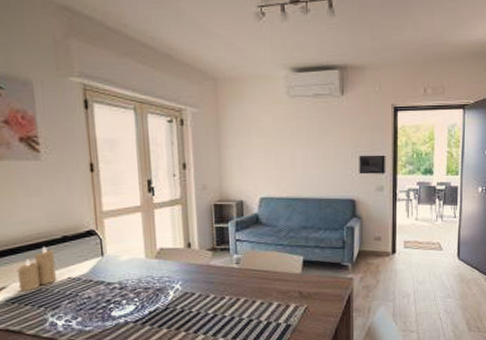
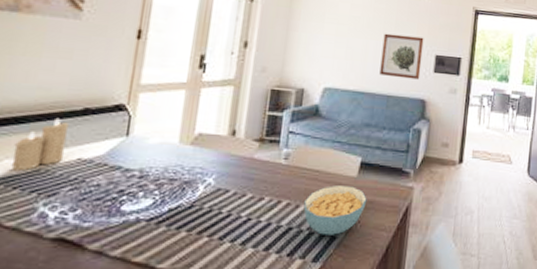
cereal bowl: none [259,282,313,324] -> present [304,186,367,235]
wall art: none [308,140,347,182] -> present [379,33,424,80]

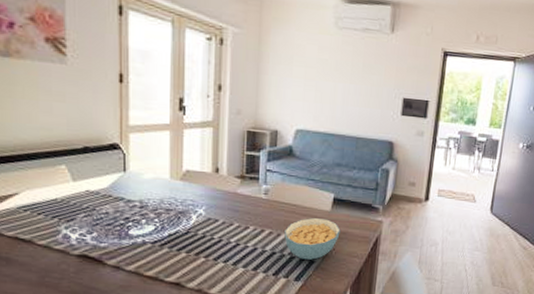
candle: present [11,117,70,172] -> none [32,155,75,200]
wall art: present [379,33,424,80] -> none [348,76,392,122]

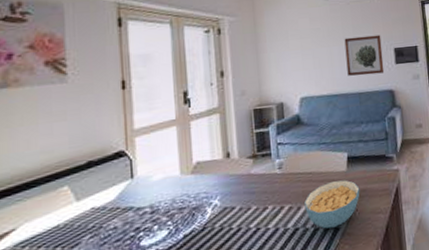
wall art: none [348,76,392,122] -> present [344,35,385,76]

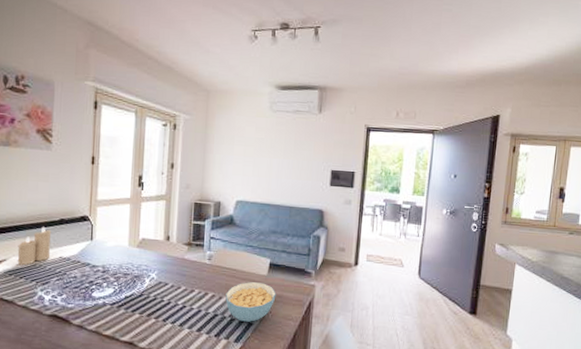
candle: none [31,175,79,232] -> present [17,226,52,266]
wall art: present [344,35,385,76] -> none [282,152,321,192]

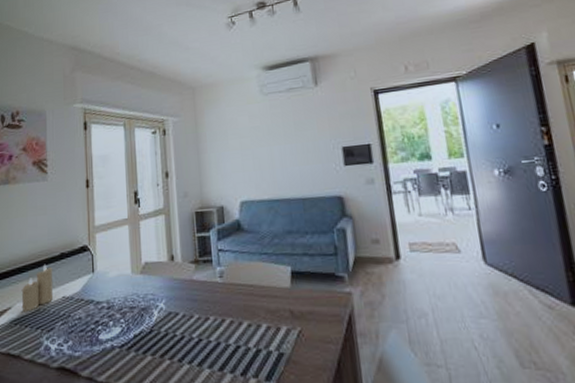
cereal bowl: present [225,282,276,322] -> none [246,298,306,352]

